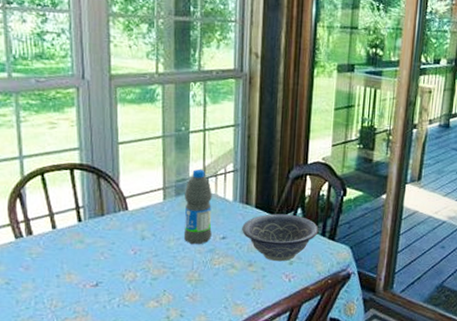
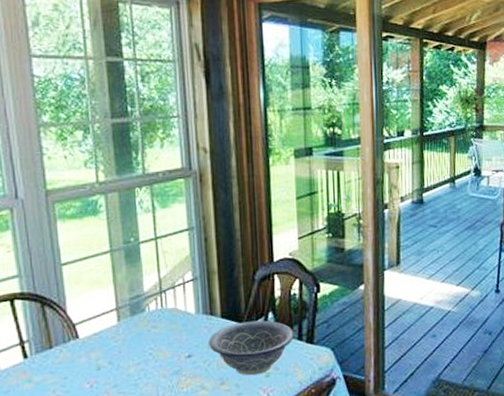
water bottle: present [183,169,212,245] -> none [141,282,176,368]

